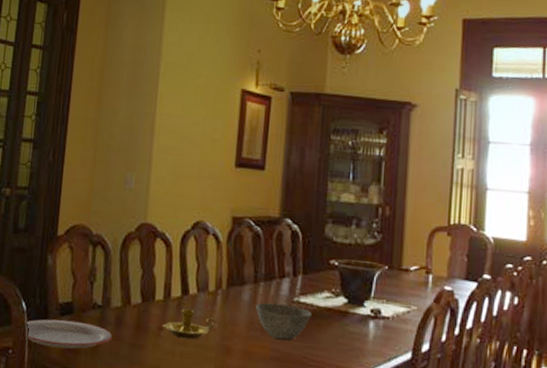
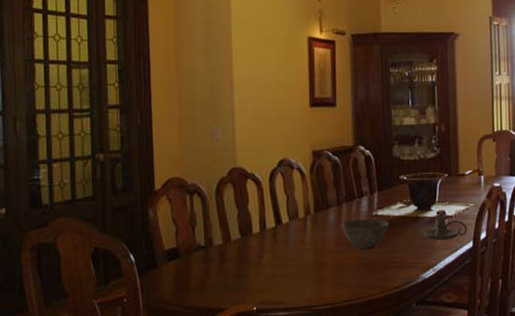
plate: present [25,319,112,349] -> none [135,263,218,290]
candlestick: present [162,309,215,339] -> none [262,237,308,263]
candle holder: none [351,312,407,346] -> present [423,214,468,241]

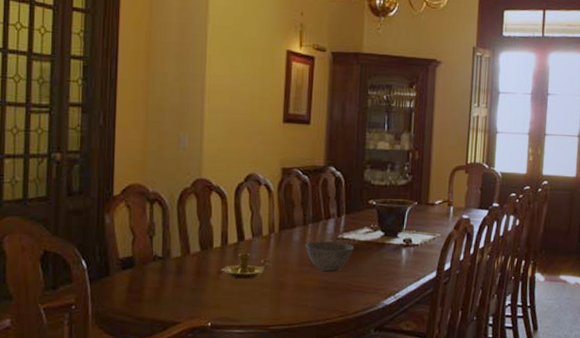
candlestick: none [262,237,308,263] -> present [221,253,269,280]
candle holder: present [423,214,468,241] -> none [387,242,432,269]

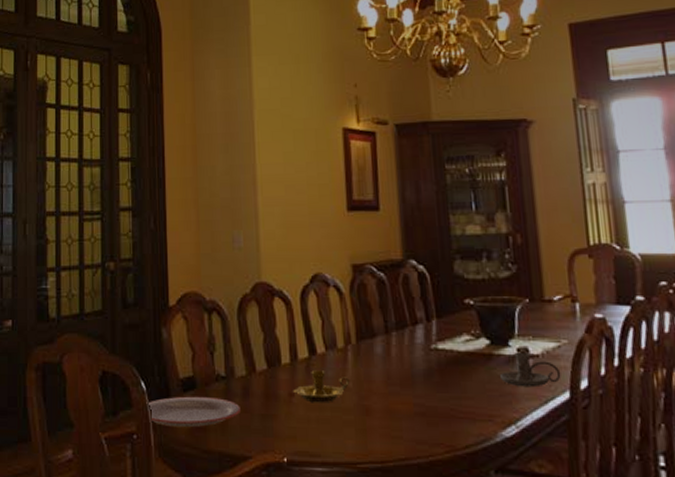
plate: none [86,273,174,300] -> present [146,396,240,428]
bowl: present [305,241,354,272] -> none [390,353,453,393]
candle holder: none [387,242,432,269] -> present [499,352,561,388]

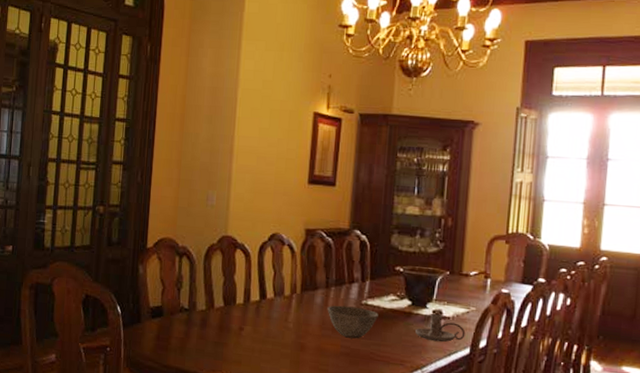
plate: present [146,396,240,428] -> none [120,321,198,347]
candlestick: present [293,370,349,403] -> none [243,311,290,338]
bowl: none [390,353,453,393] -> present [327,305,378,339]

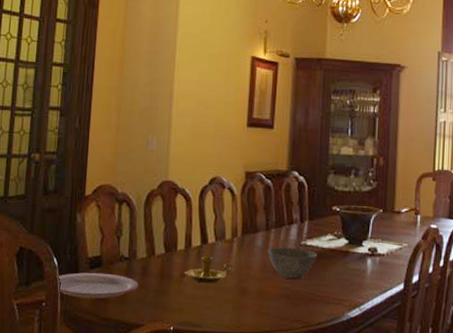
plate: none [120,321,198,347] -> present [57,272,138,299]
candlestick: none [243,311,290,338] -> present [184,256,232,284]
candle holder: present [414,313,466,343] -> none [352,251,399,280]

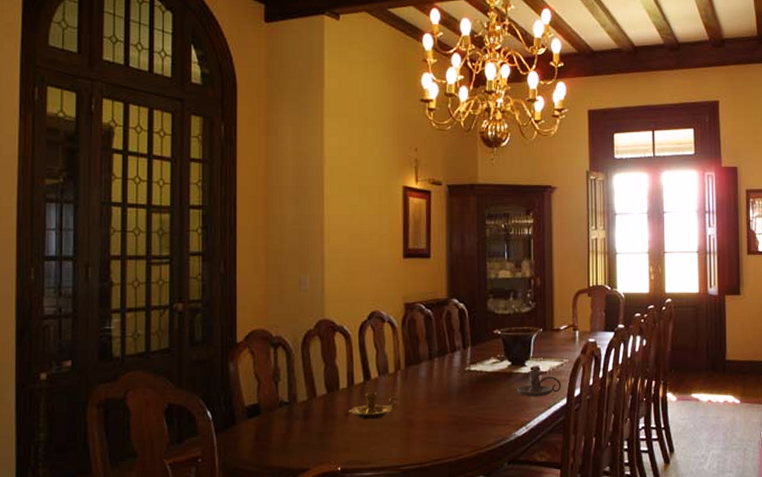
plate: present [57,272,138,299] -> none [212,420,301,450]
bowl: present [268,247,317,280] -> none [432,375,482,407]
candle holder: none [352,251,399,280] -> present [516,370,562,397]

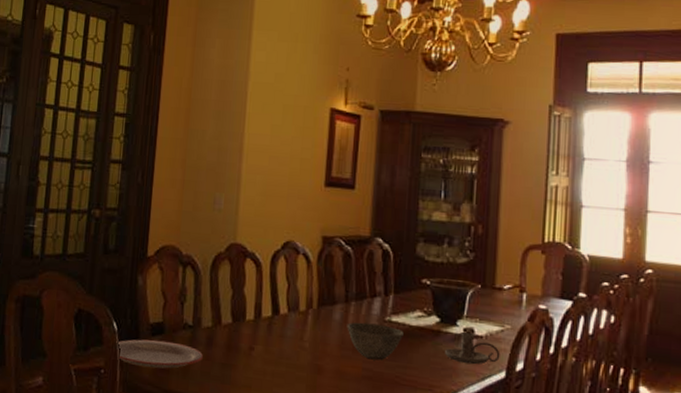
plate: none [212,420,301,450] -> present [116,339,203,369]
candlestick: present [349,392,397,420] -> none [253,328,306,359]
bowl: none [432,375,482,407] -> present [347,322,404,361]

